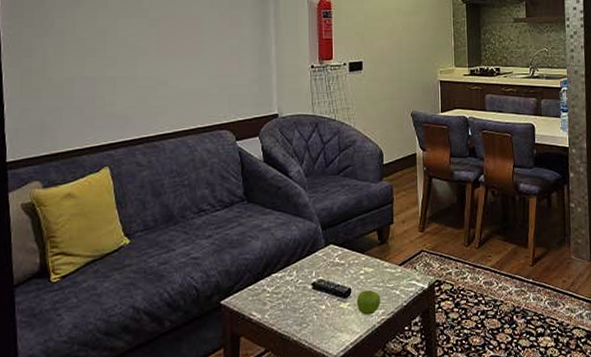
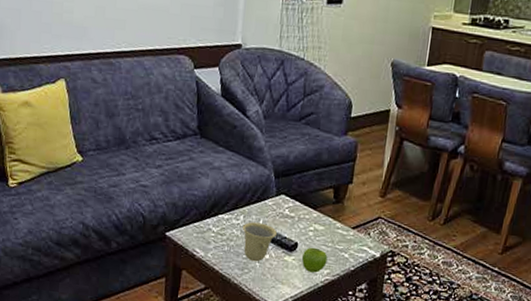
cup: none [296,275,330,315] -> present [242,222,277,262]

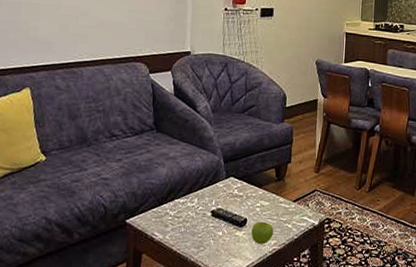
cup: present [242,222,277,262] -> none [196,203,228,239]

